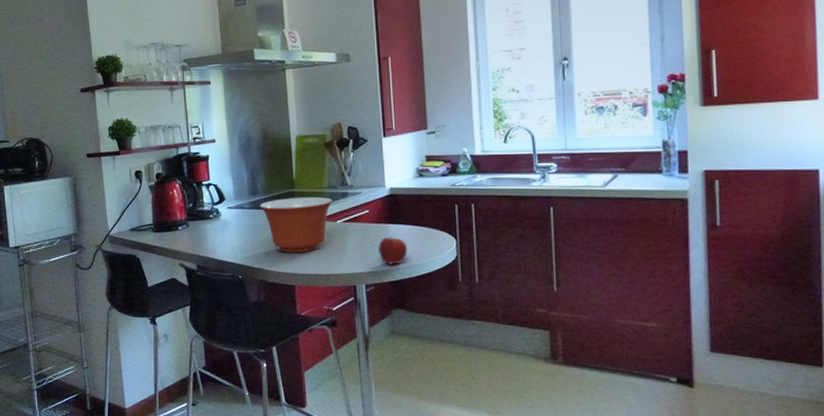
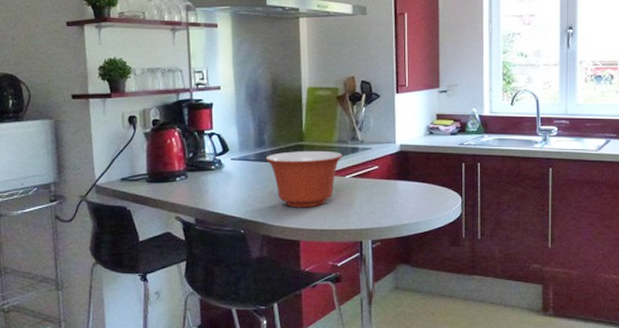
fruit: present [377,236,408,265] -> none [385,192,415,221]

